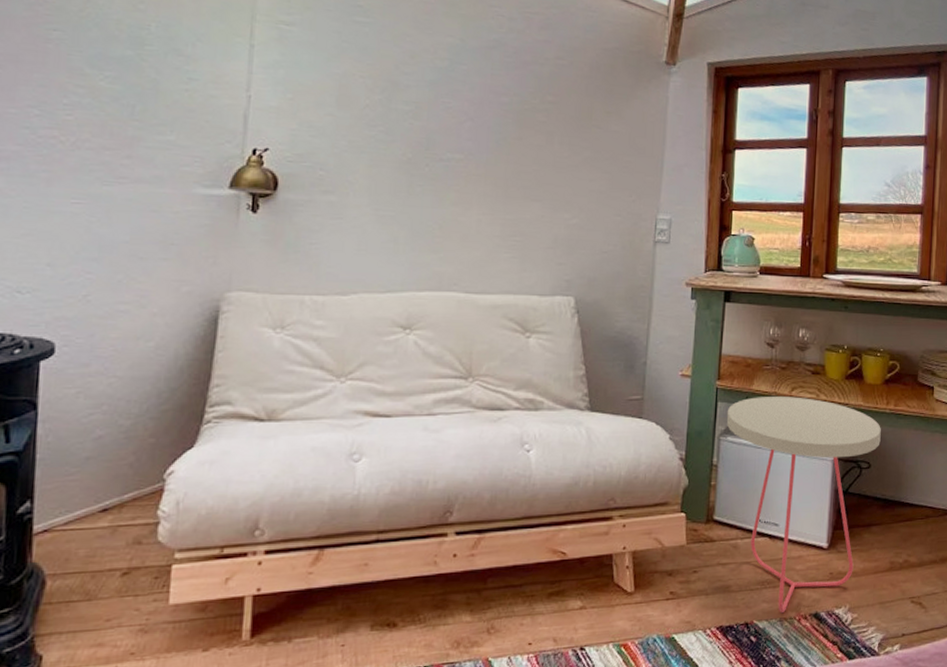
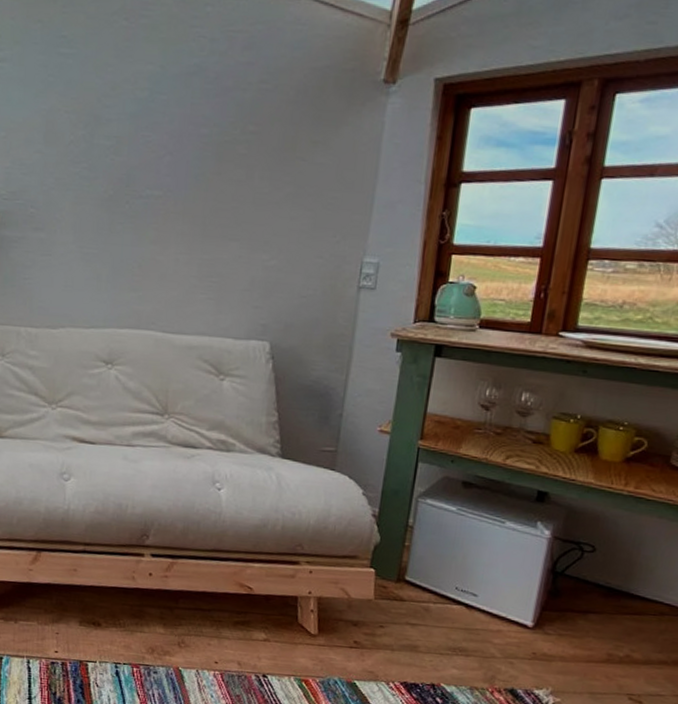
side table: present [726,397,881,614] -> none [426,461,614,683]

